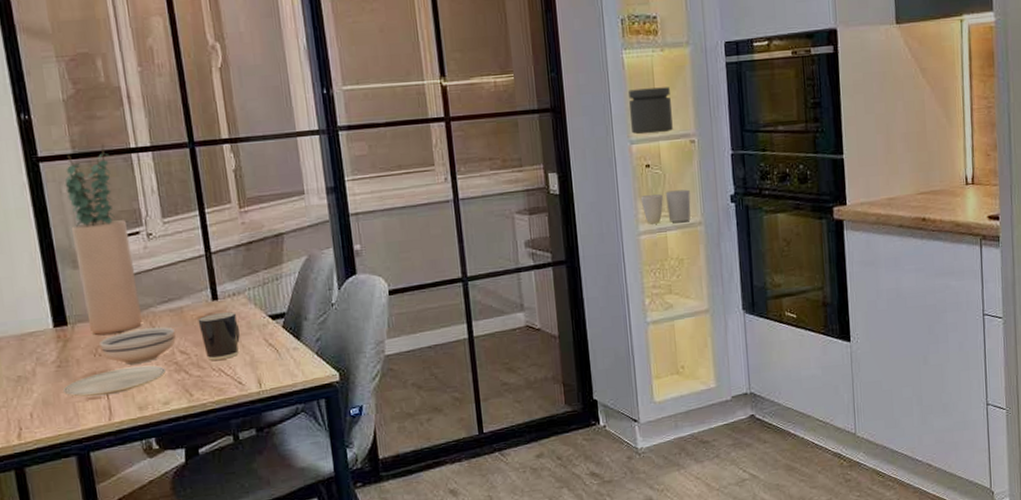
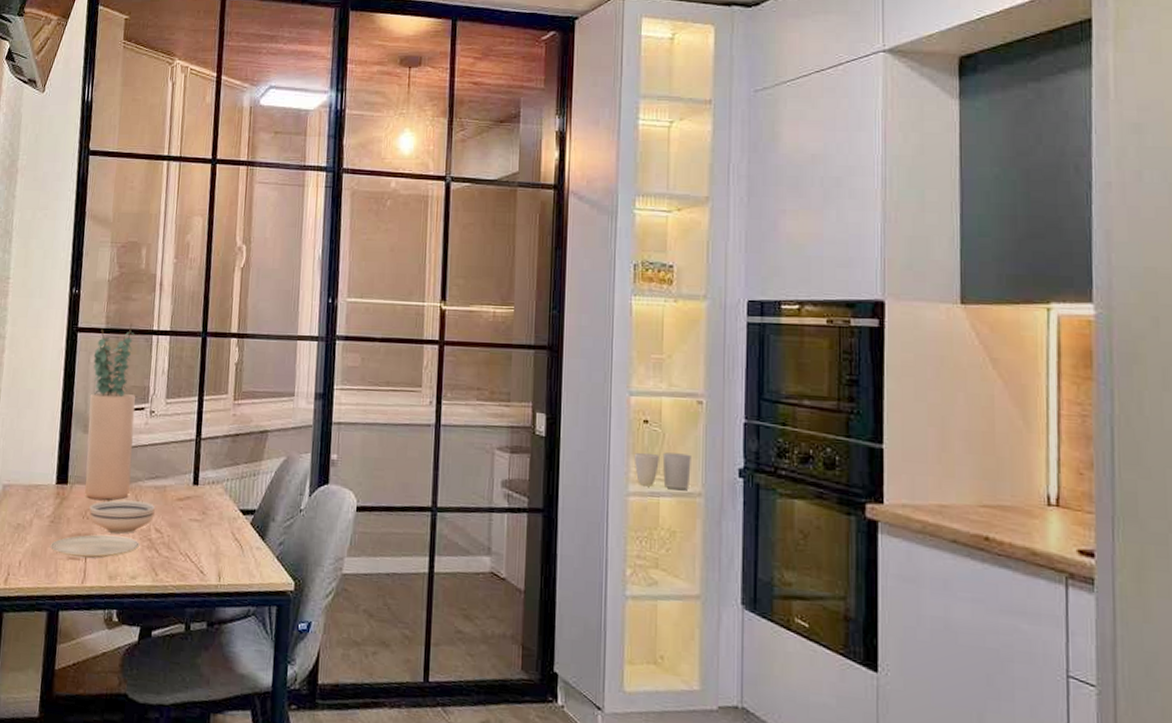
mug: present [198,312,240,361] -> none [176,498,211,546]
jar: present [628,87,673,135] -> none [631,338,680,389]

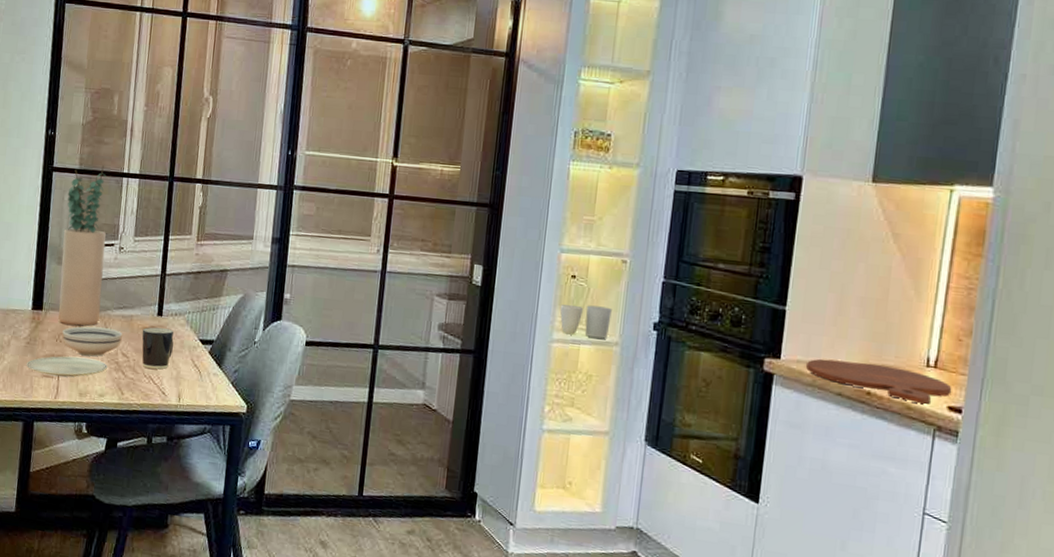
mug: none [176,498,211,546] -> present [141,327,174,370]
cutting board: none [914,501,1080,550] -> present [806,358,952,405]

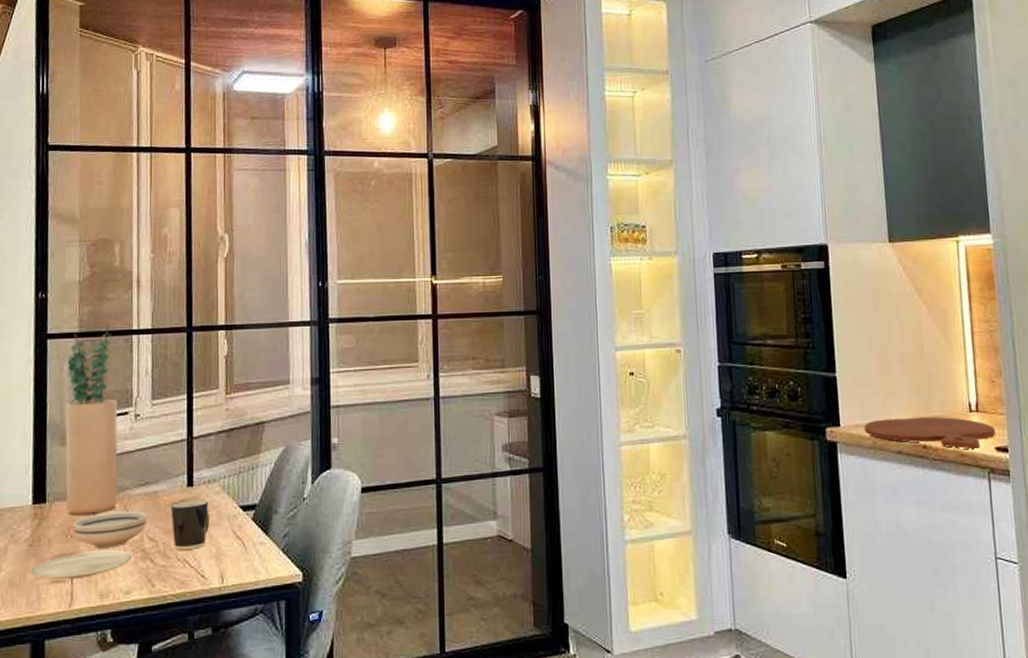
cup: present [559,304,583,335] -> none [623,403,646,435]
candle holder: present [584,305,612,339] -> none [648,400,675,434]

